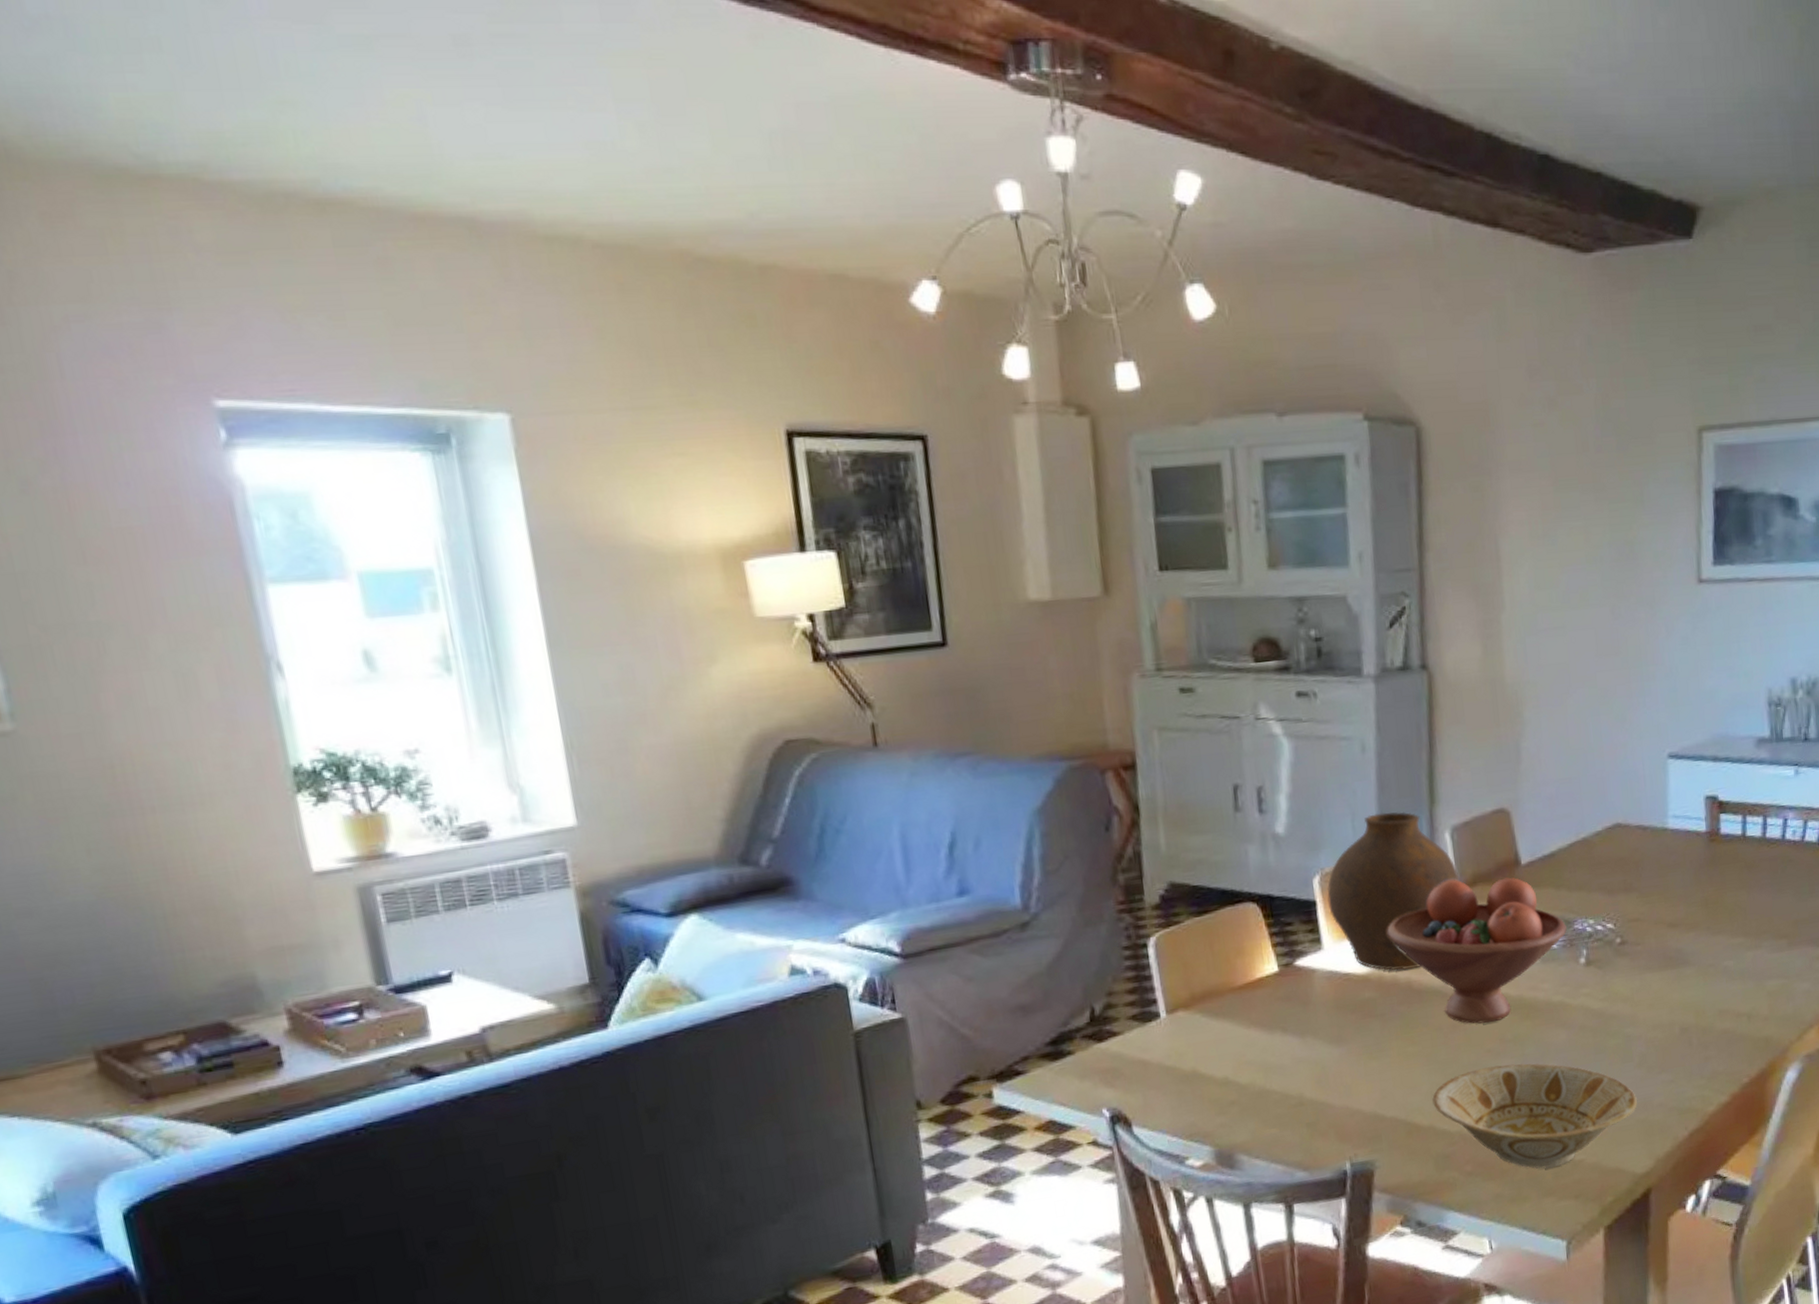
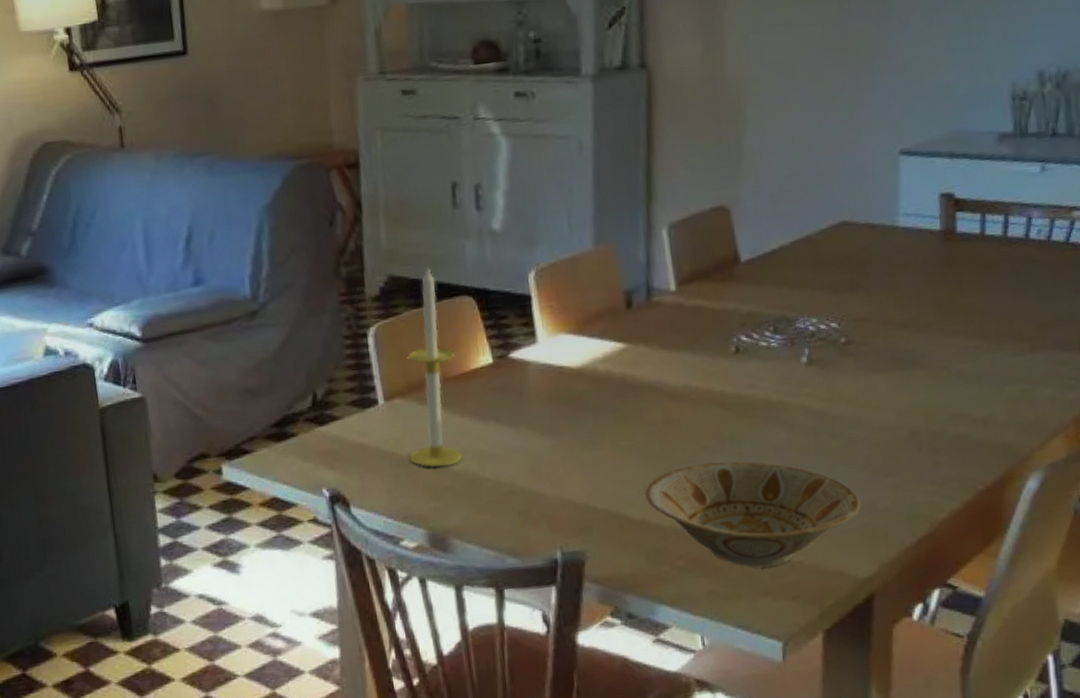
candle: none [1191,873,1250,1082] -> present [409,267,464,467]
vase: present [1327,811,1460,971] -> none [542,208,677,366]
fruit bowl: present [1387,877,1567,1024] -> none [602,274,788,420]

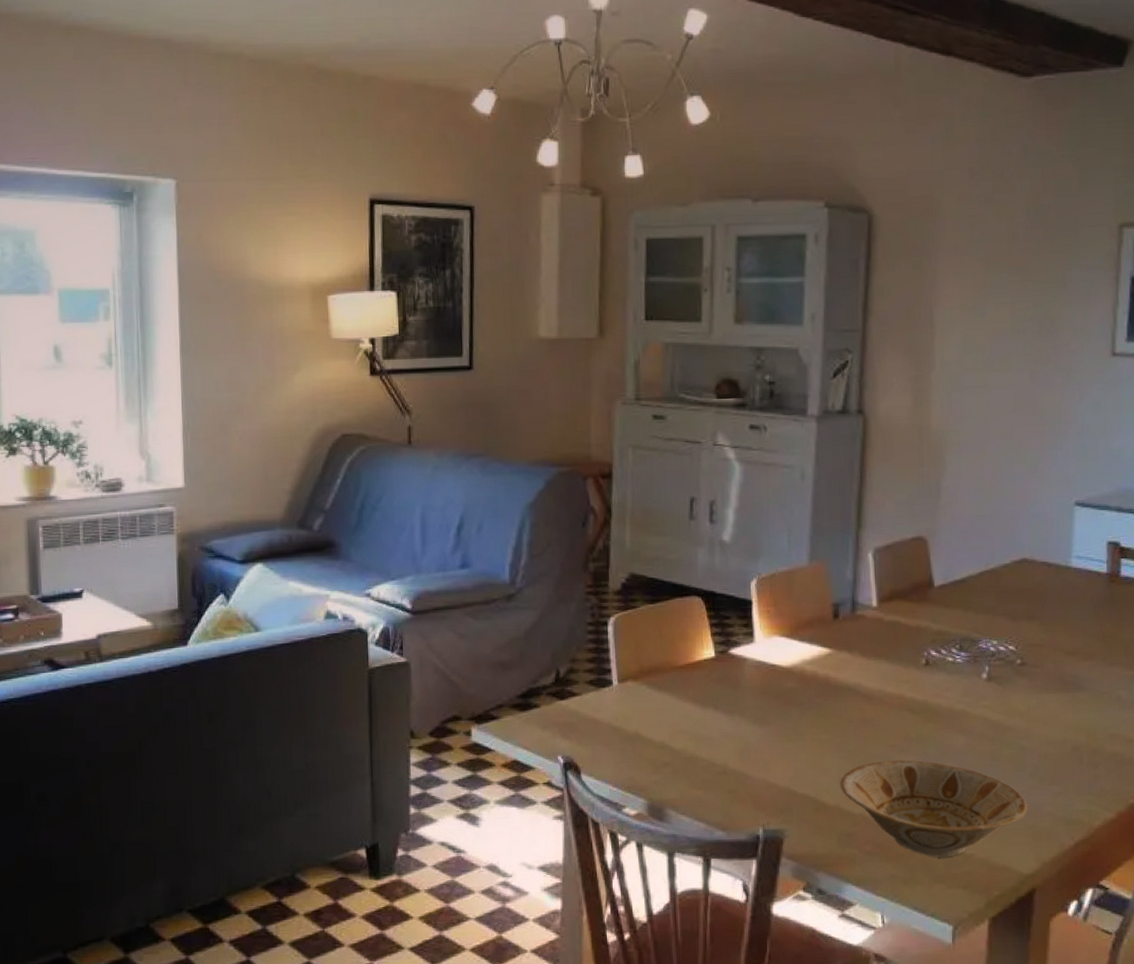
candle: present [409,267,464,467] -> none [636,568,684,745]

